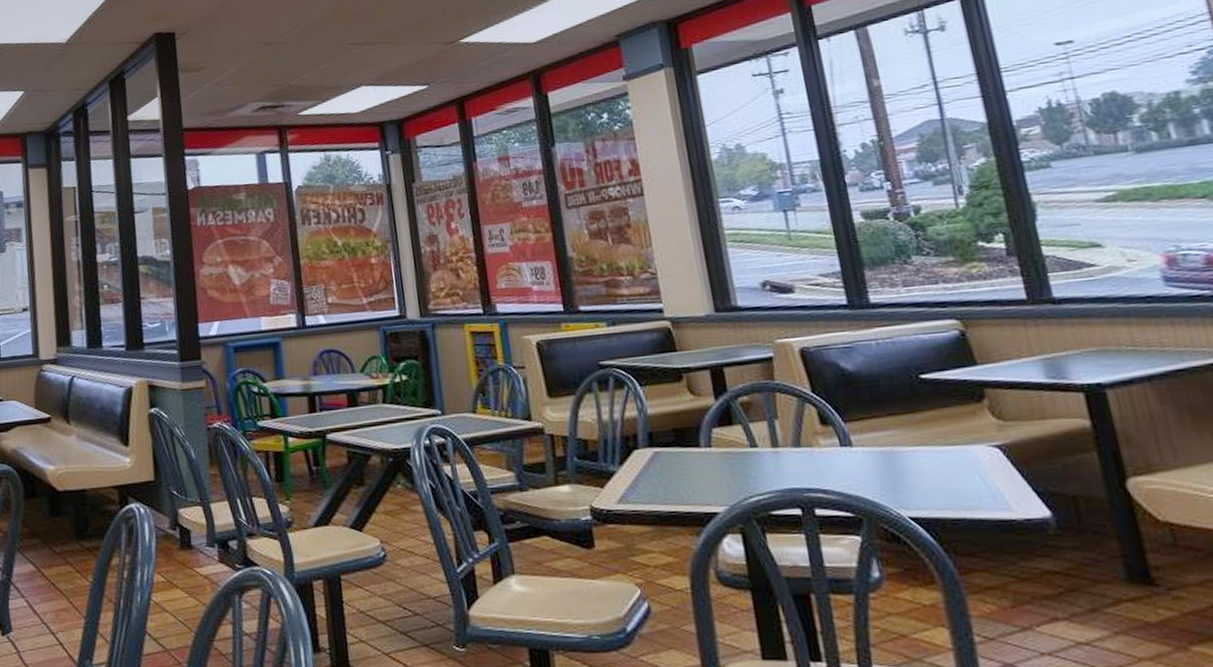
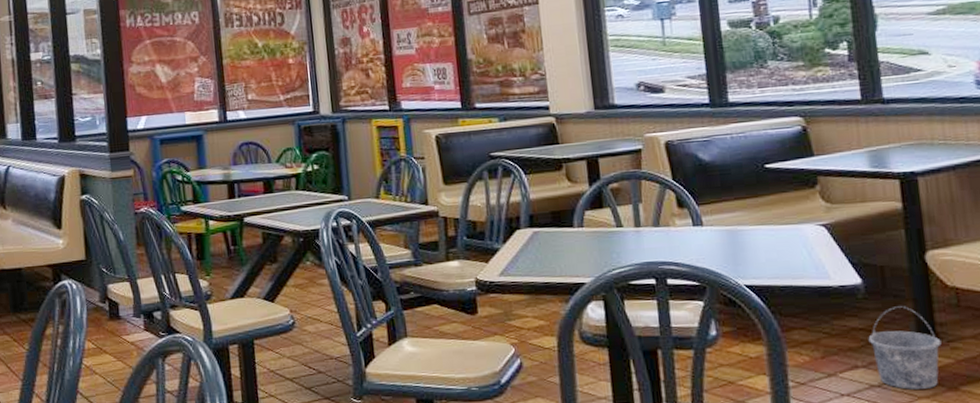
bucket: none [1066,545,1162,649] -> present [868,306,942,390]

